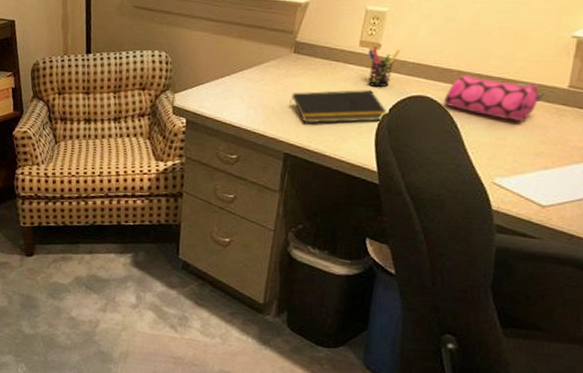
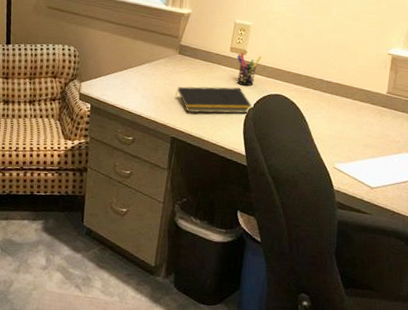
pencil case: present [444,74,544,122] -> none [296,79,369,119]

